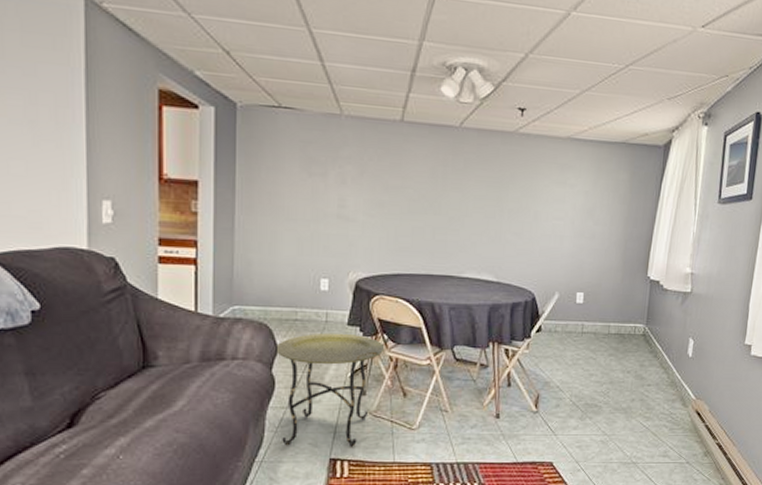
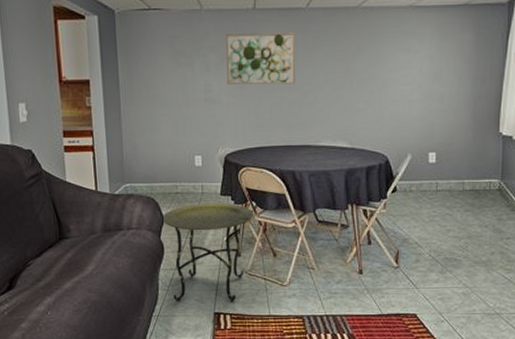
wall art: none [364,145,444,208] -> present [226,32,295,85]

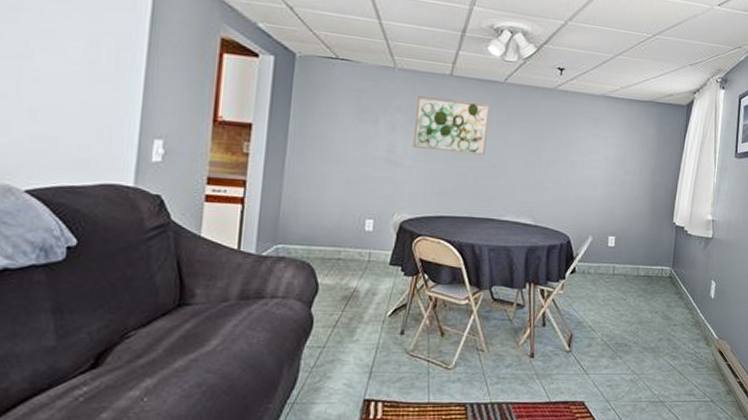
side table: present [162,202,254,302] -> none [316,272,425,387]

